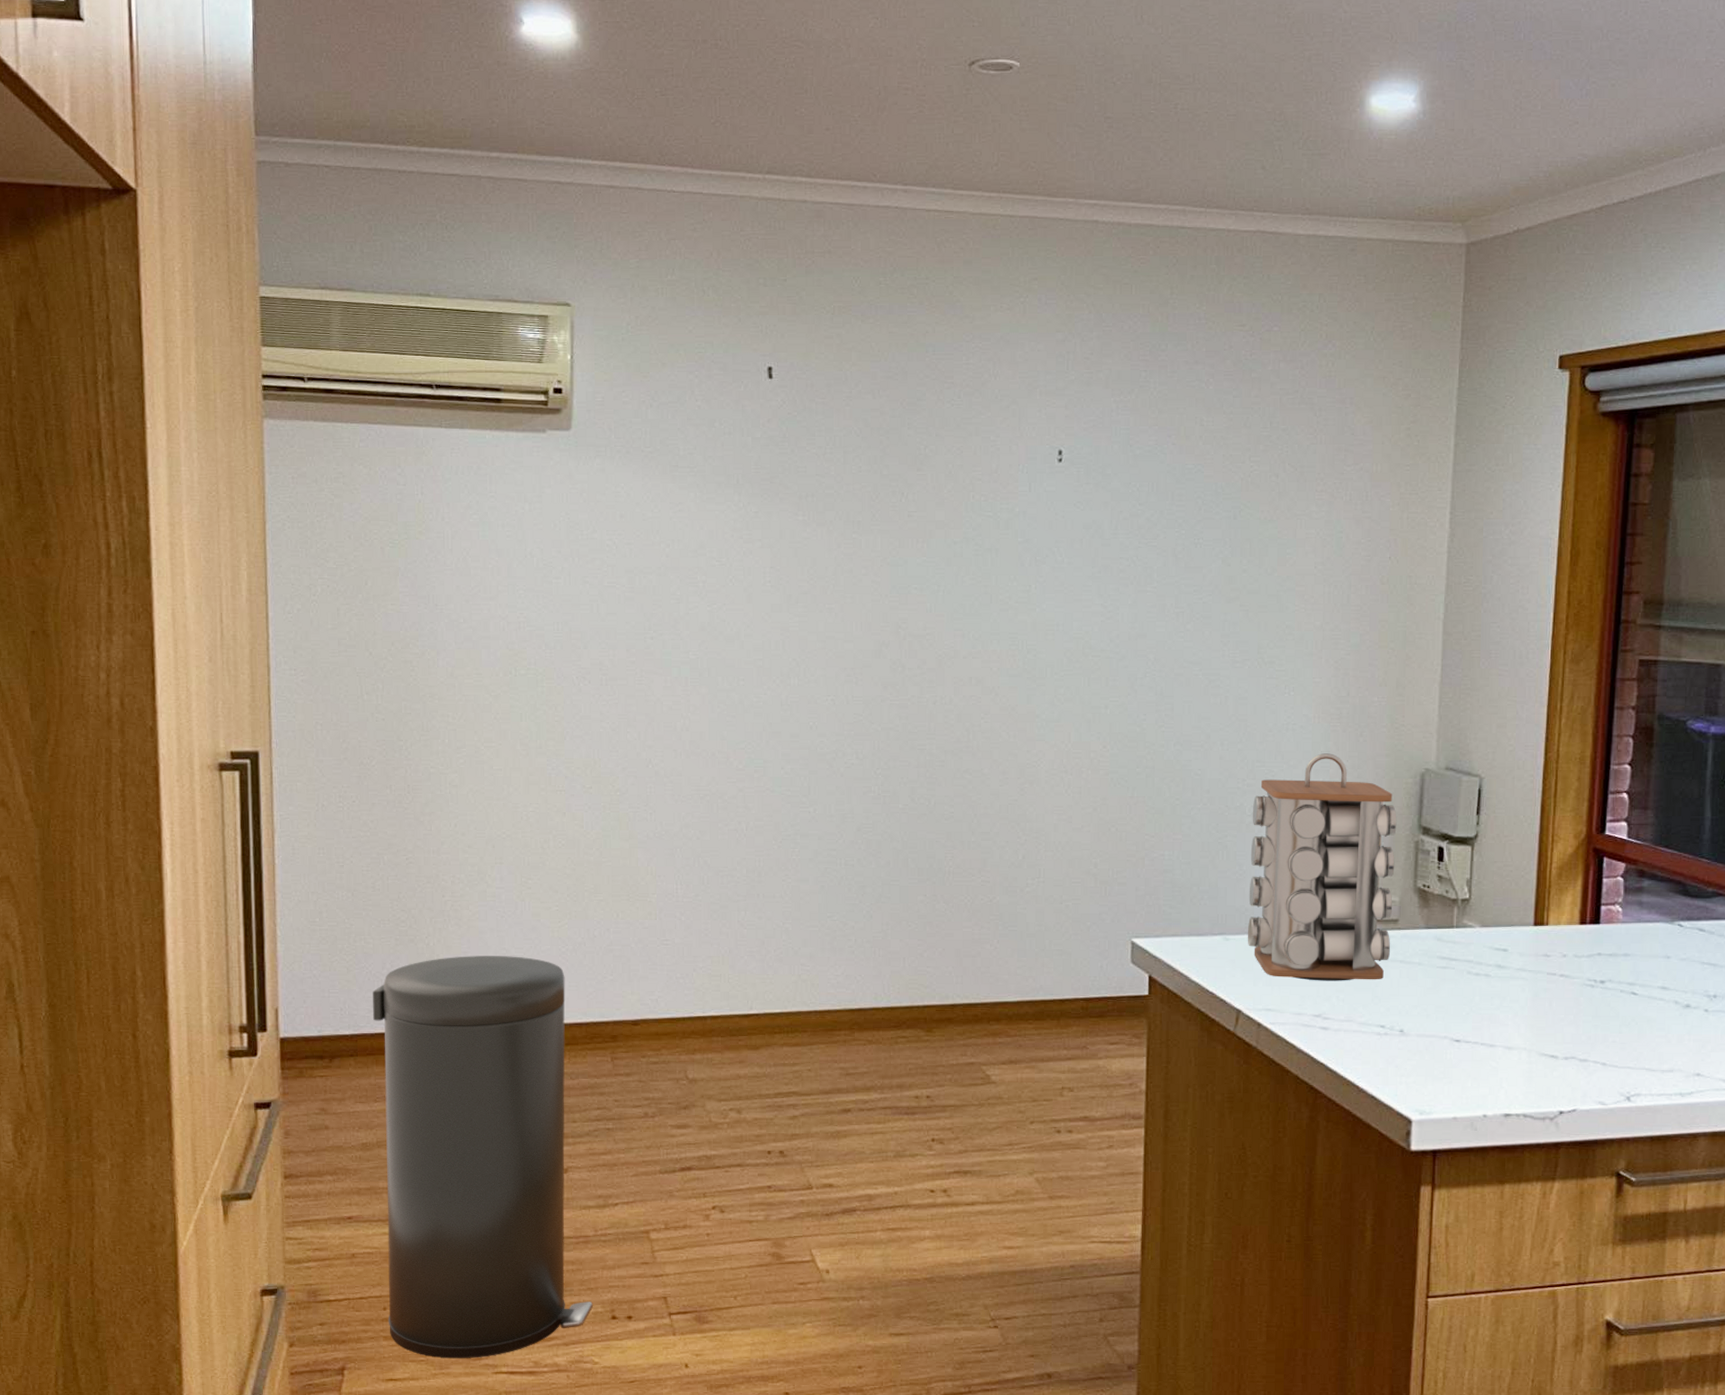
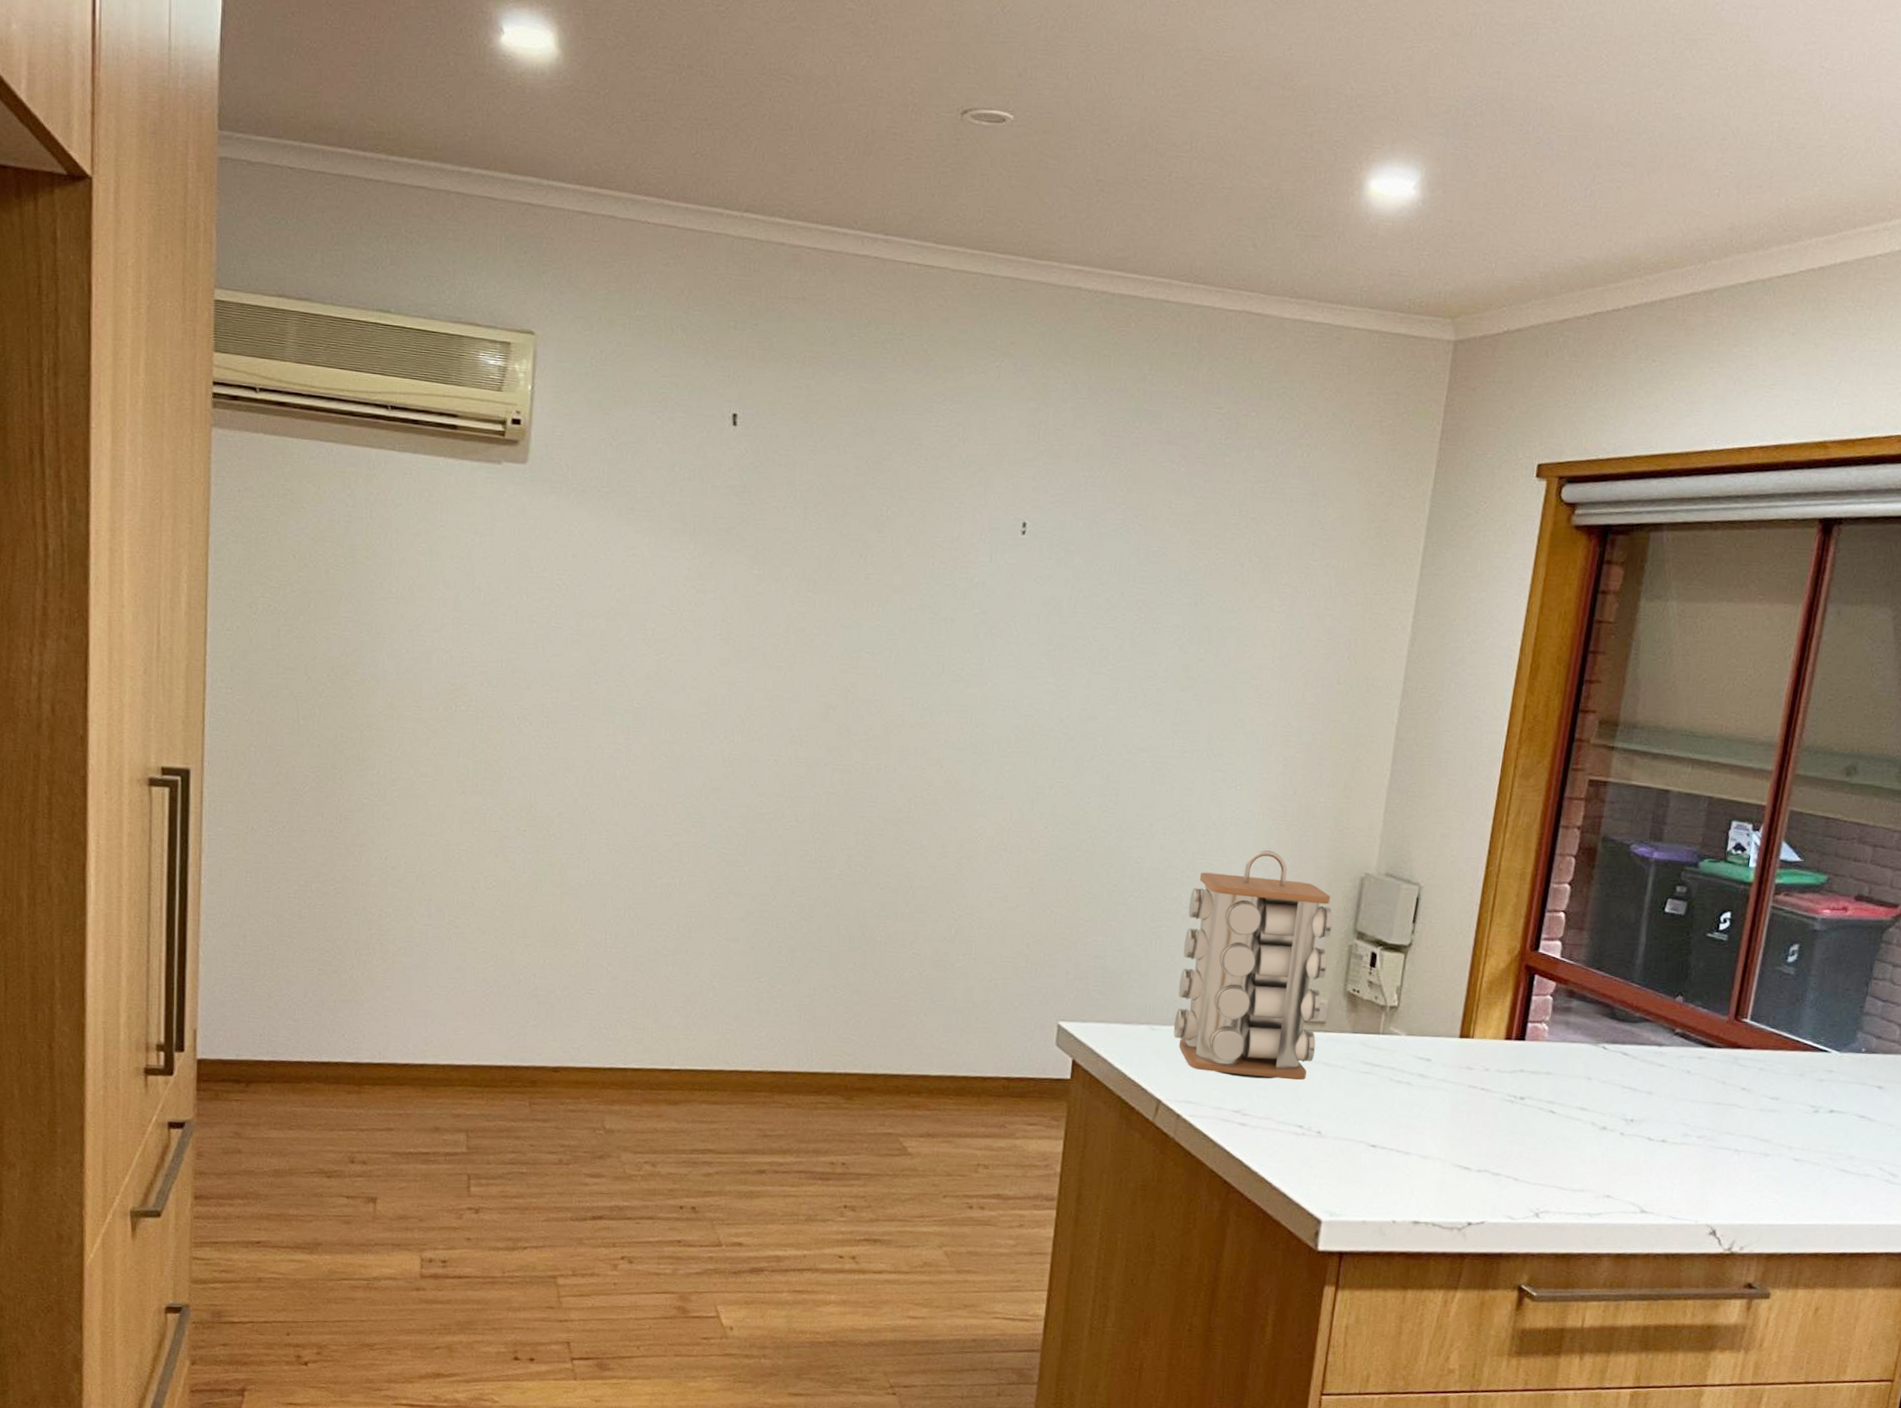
pedal bin: present [372,956,593,1358] -> none [291,990,496,1389]

